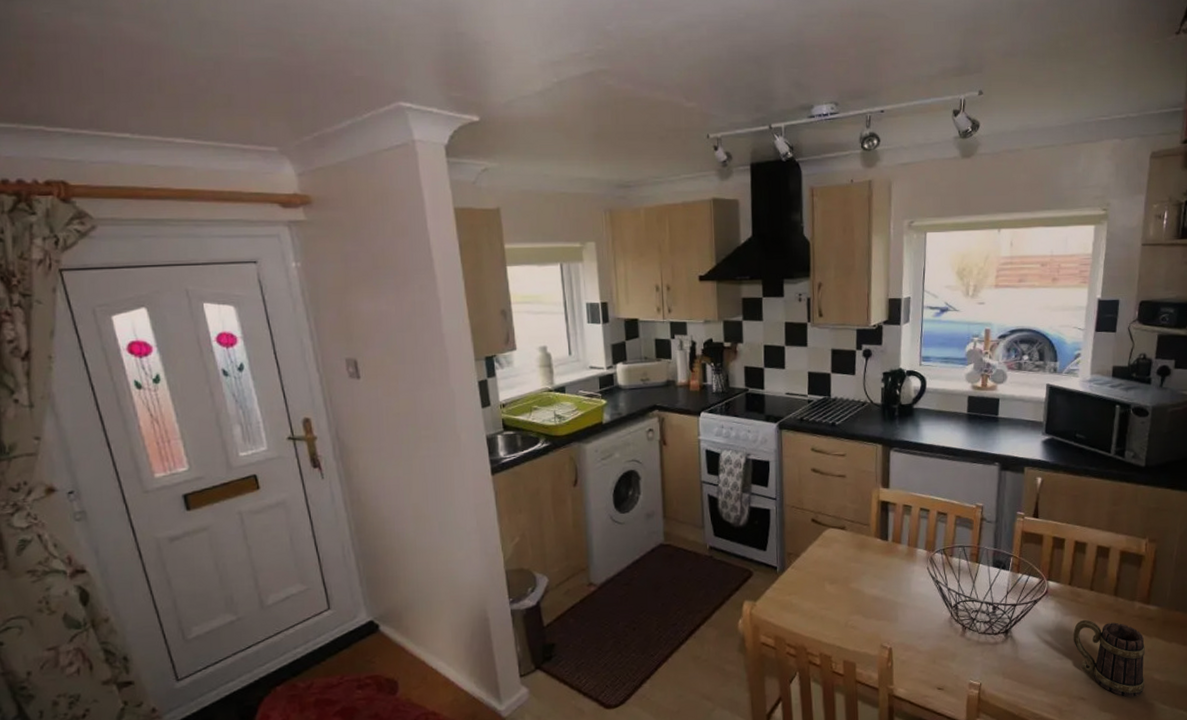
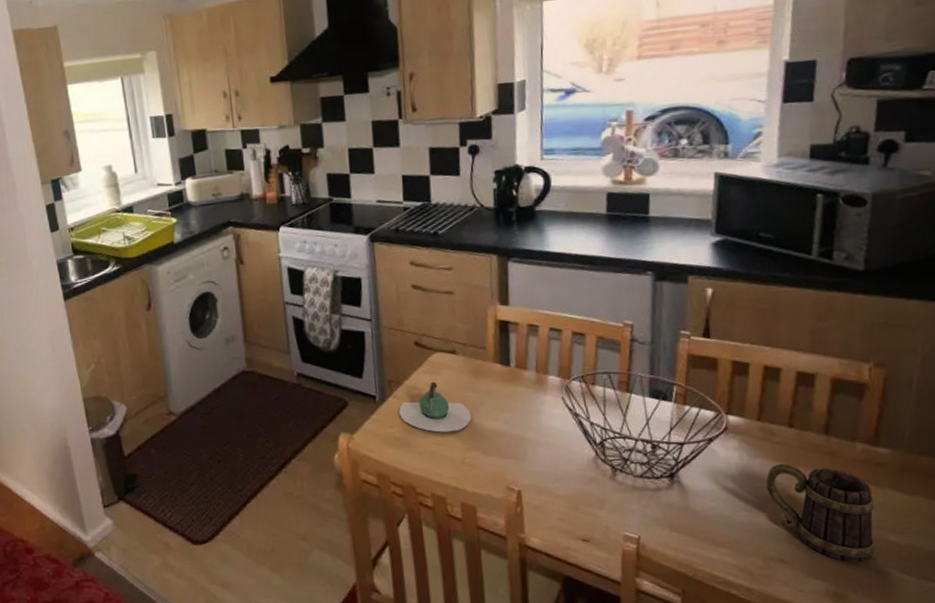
teapot: none [796,553,855,599] -> present [399,381,472,433]

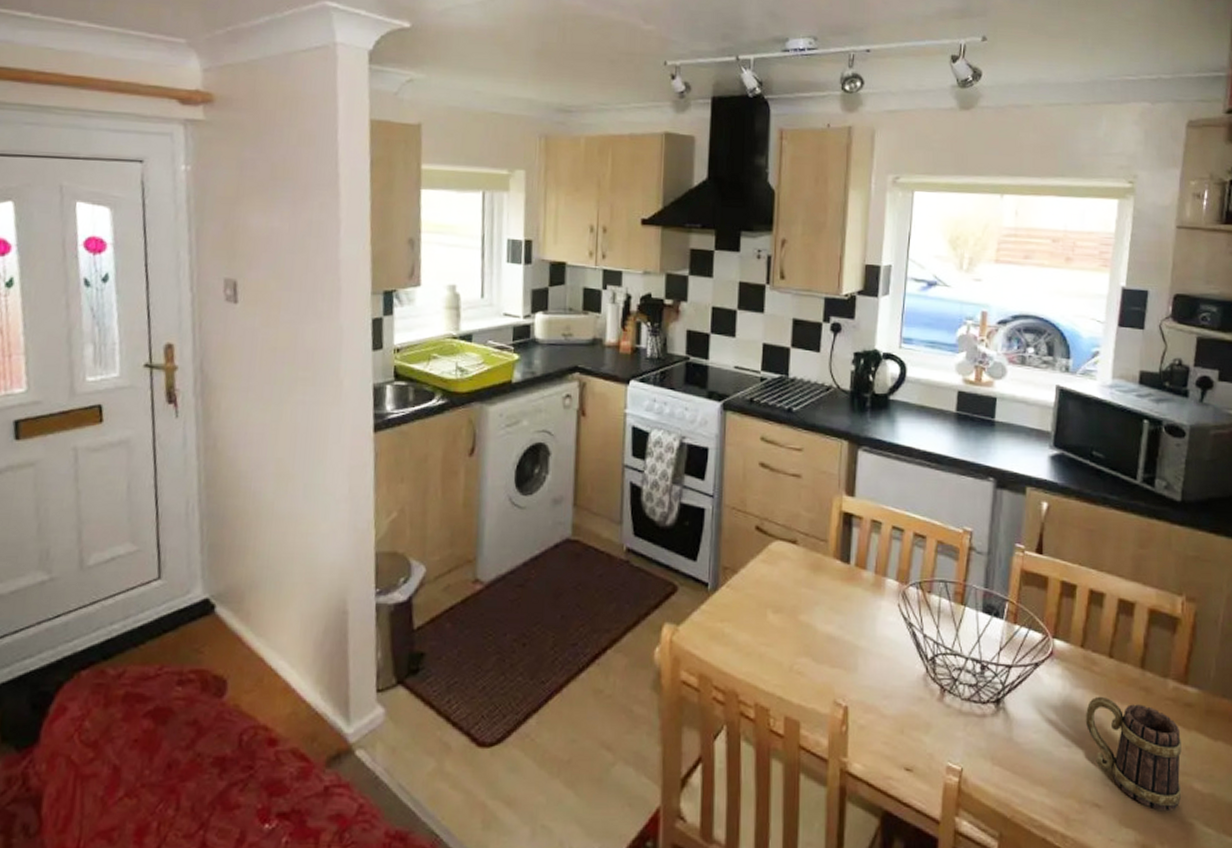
teapot: present [399,381,472,433] -> none [731,572,806,632]

